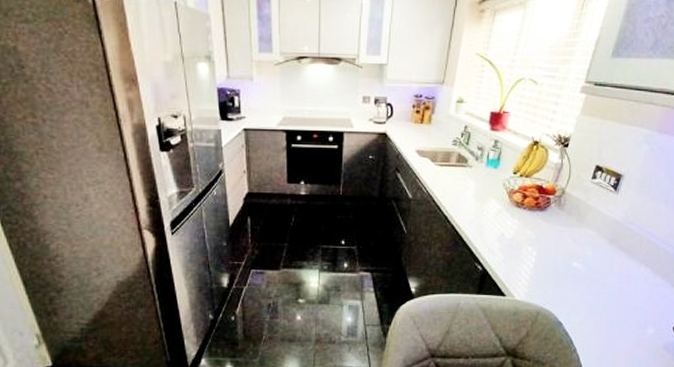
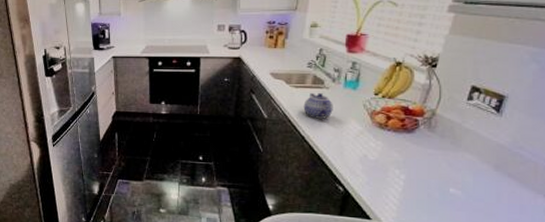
teapot: none [447,172,476,198] -> present [303,93,333,119]

